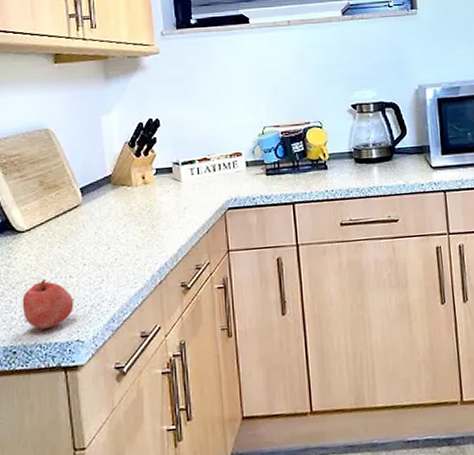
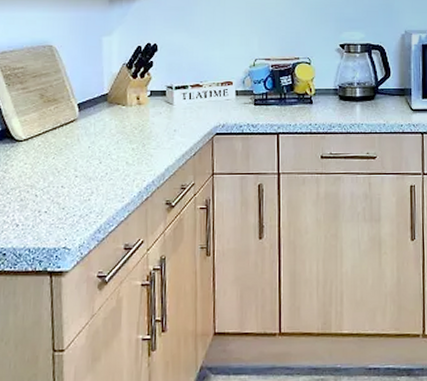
apple: present [22,278,74,329] -> none [14,186,64,234]

